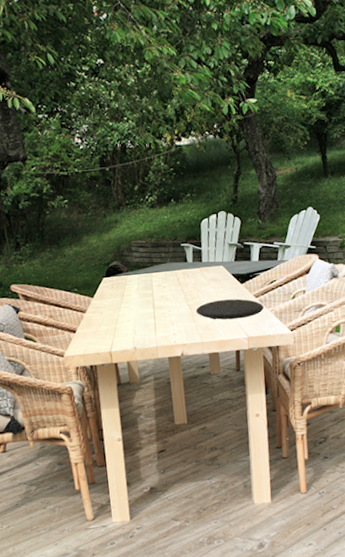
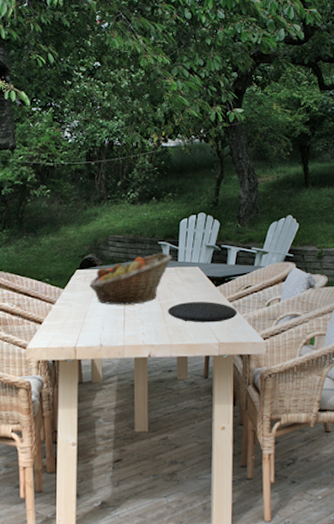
fruit basket: none [117,254,196,309] -> present [89,253,172,305]

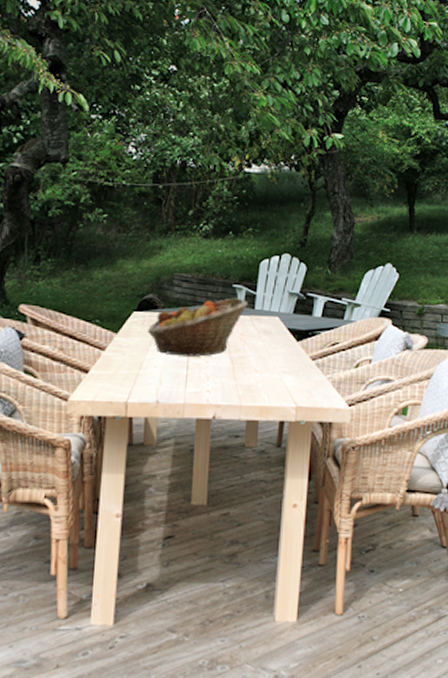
plate: present [167,302,237,323] -> none [238,357,320,383]

